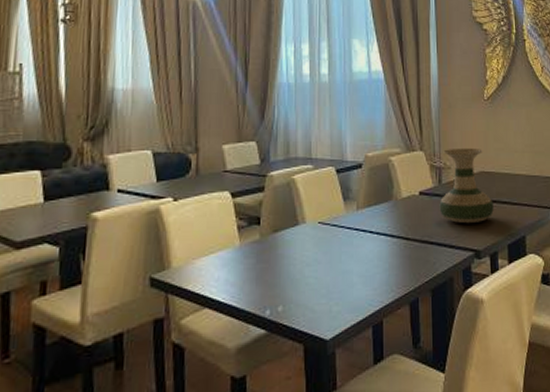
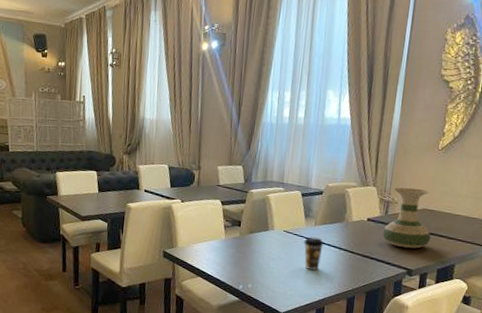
coffee cup: none [346,225,371,271] -> present [304,237,324,270]

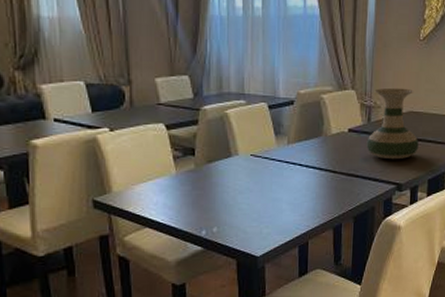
coffee cup: present [304,237,324,270] -> none [277,159,300,199]

